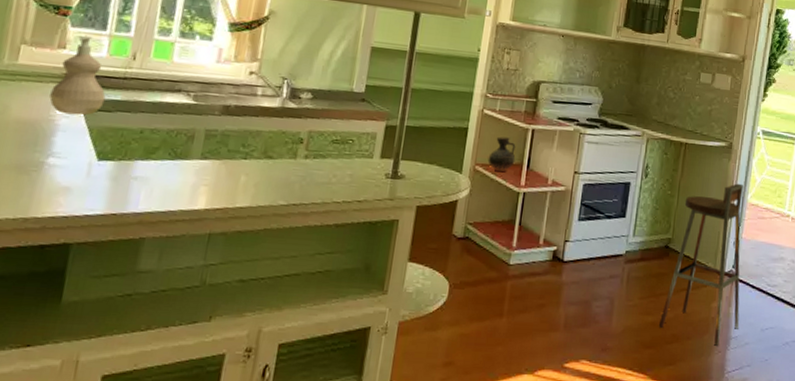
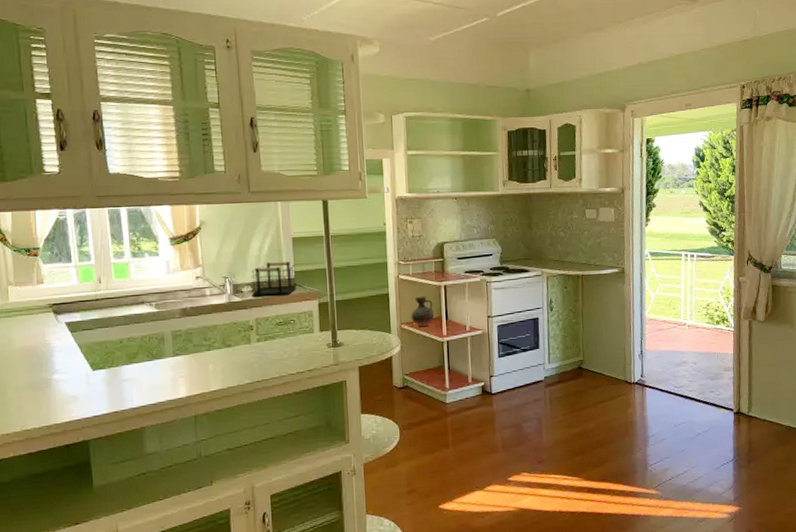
soap bottle: present [49,35,106,116] -> none [41,269,86,338]
dish rack: none [311,69,368,111] -> present [250,261,296,297]
bar stool: present [658,183,743,346] -> none [583,303,655,445]

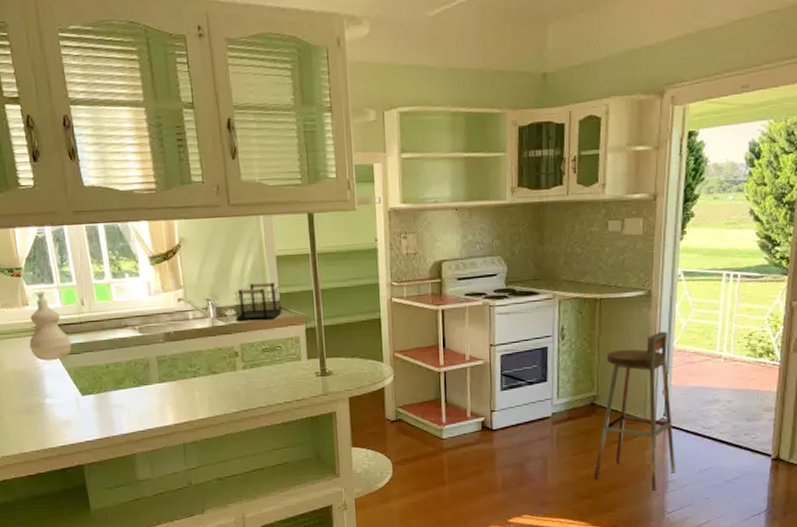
soap bottle: none [41,269,86,338] -> present [29,290,72,361]
ceramic jug: present [411,296,435,327] -> none [405,321,431,356]
bar stool: none [583,303,655,445] -> present [593,331,676,490]

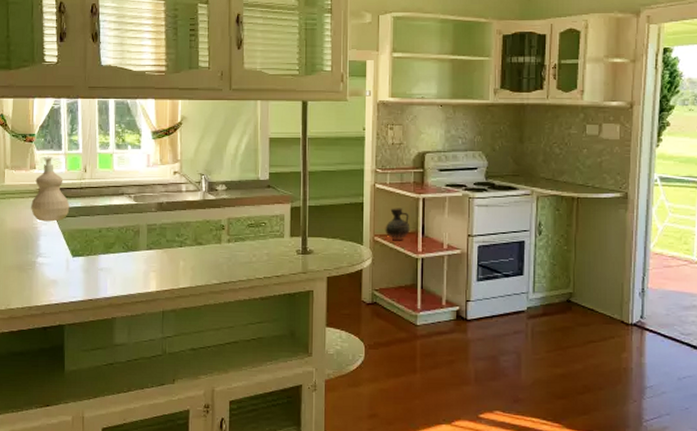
dish rack: present [233,282,282,321] -> none [226,161,270,197]
ceramic jug: none [405,321,431,356] -> present [385,208,410,241]
bar stool: present [593,331,676,490] -> none [568,233,654,396]

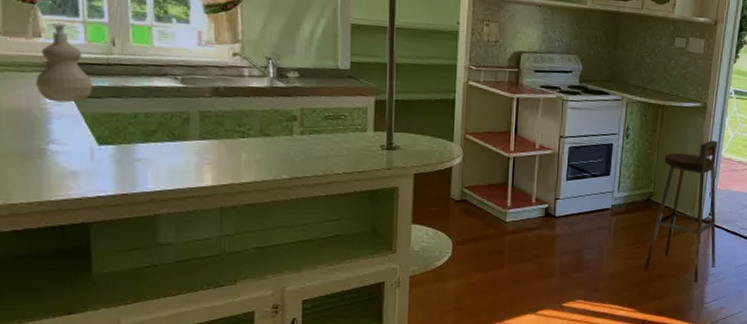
ceramic jug: present [385,208,410,241] -> none [477,106,503,140]
bar stool: none [568,233,654,396] -> present [644,140,718,282]

